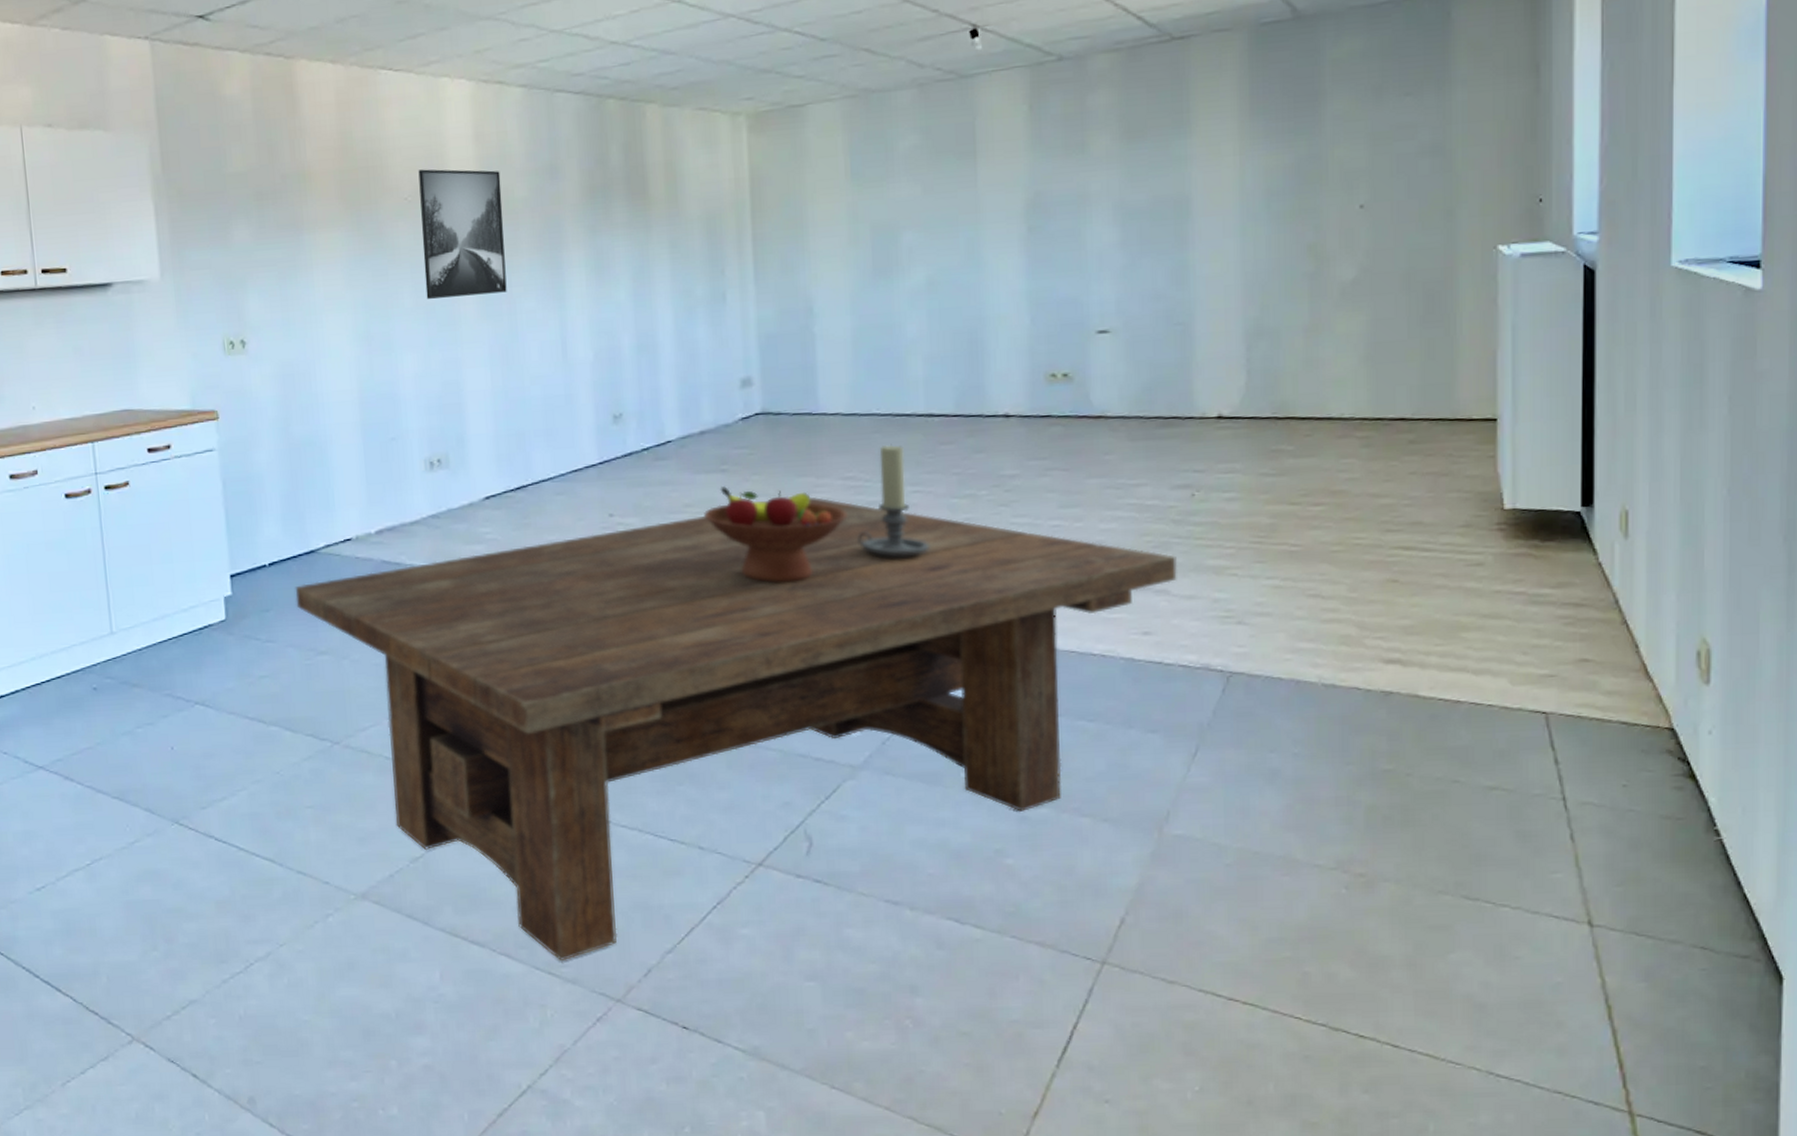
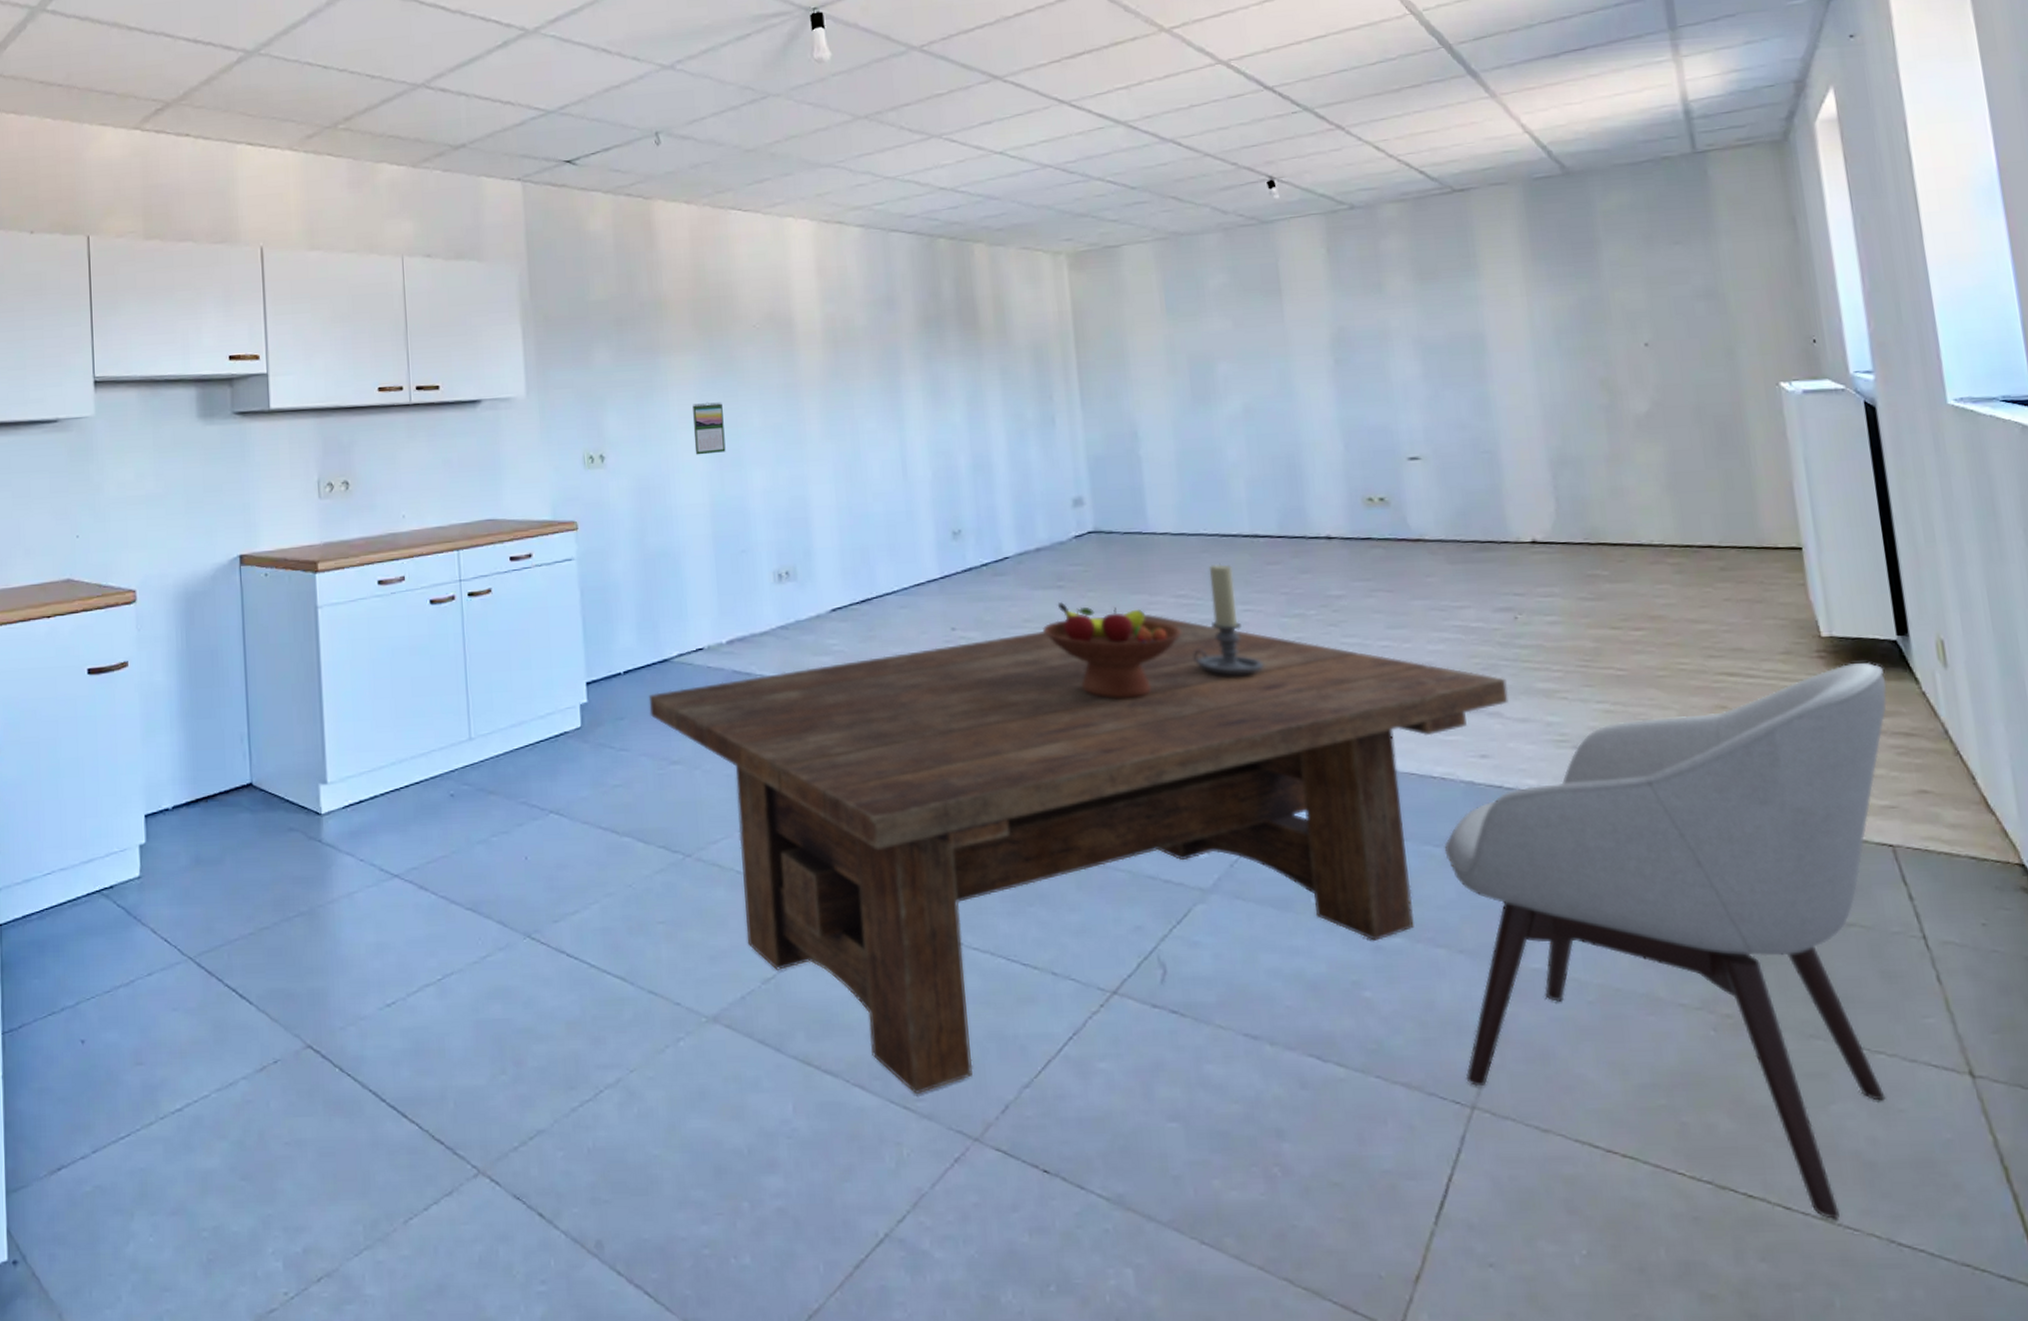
calendar: none [339,282,375,339] -> present [693,402,726,455]
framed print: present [418,169,507,299] -> none [766,299,849,419]
chair: none [1098,535,1564,1055] -> present [1444,663,1887,1219]

